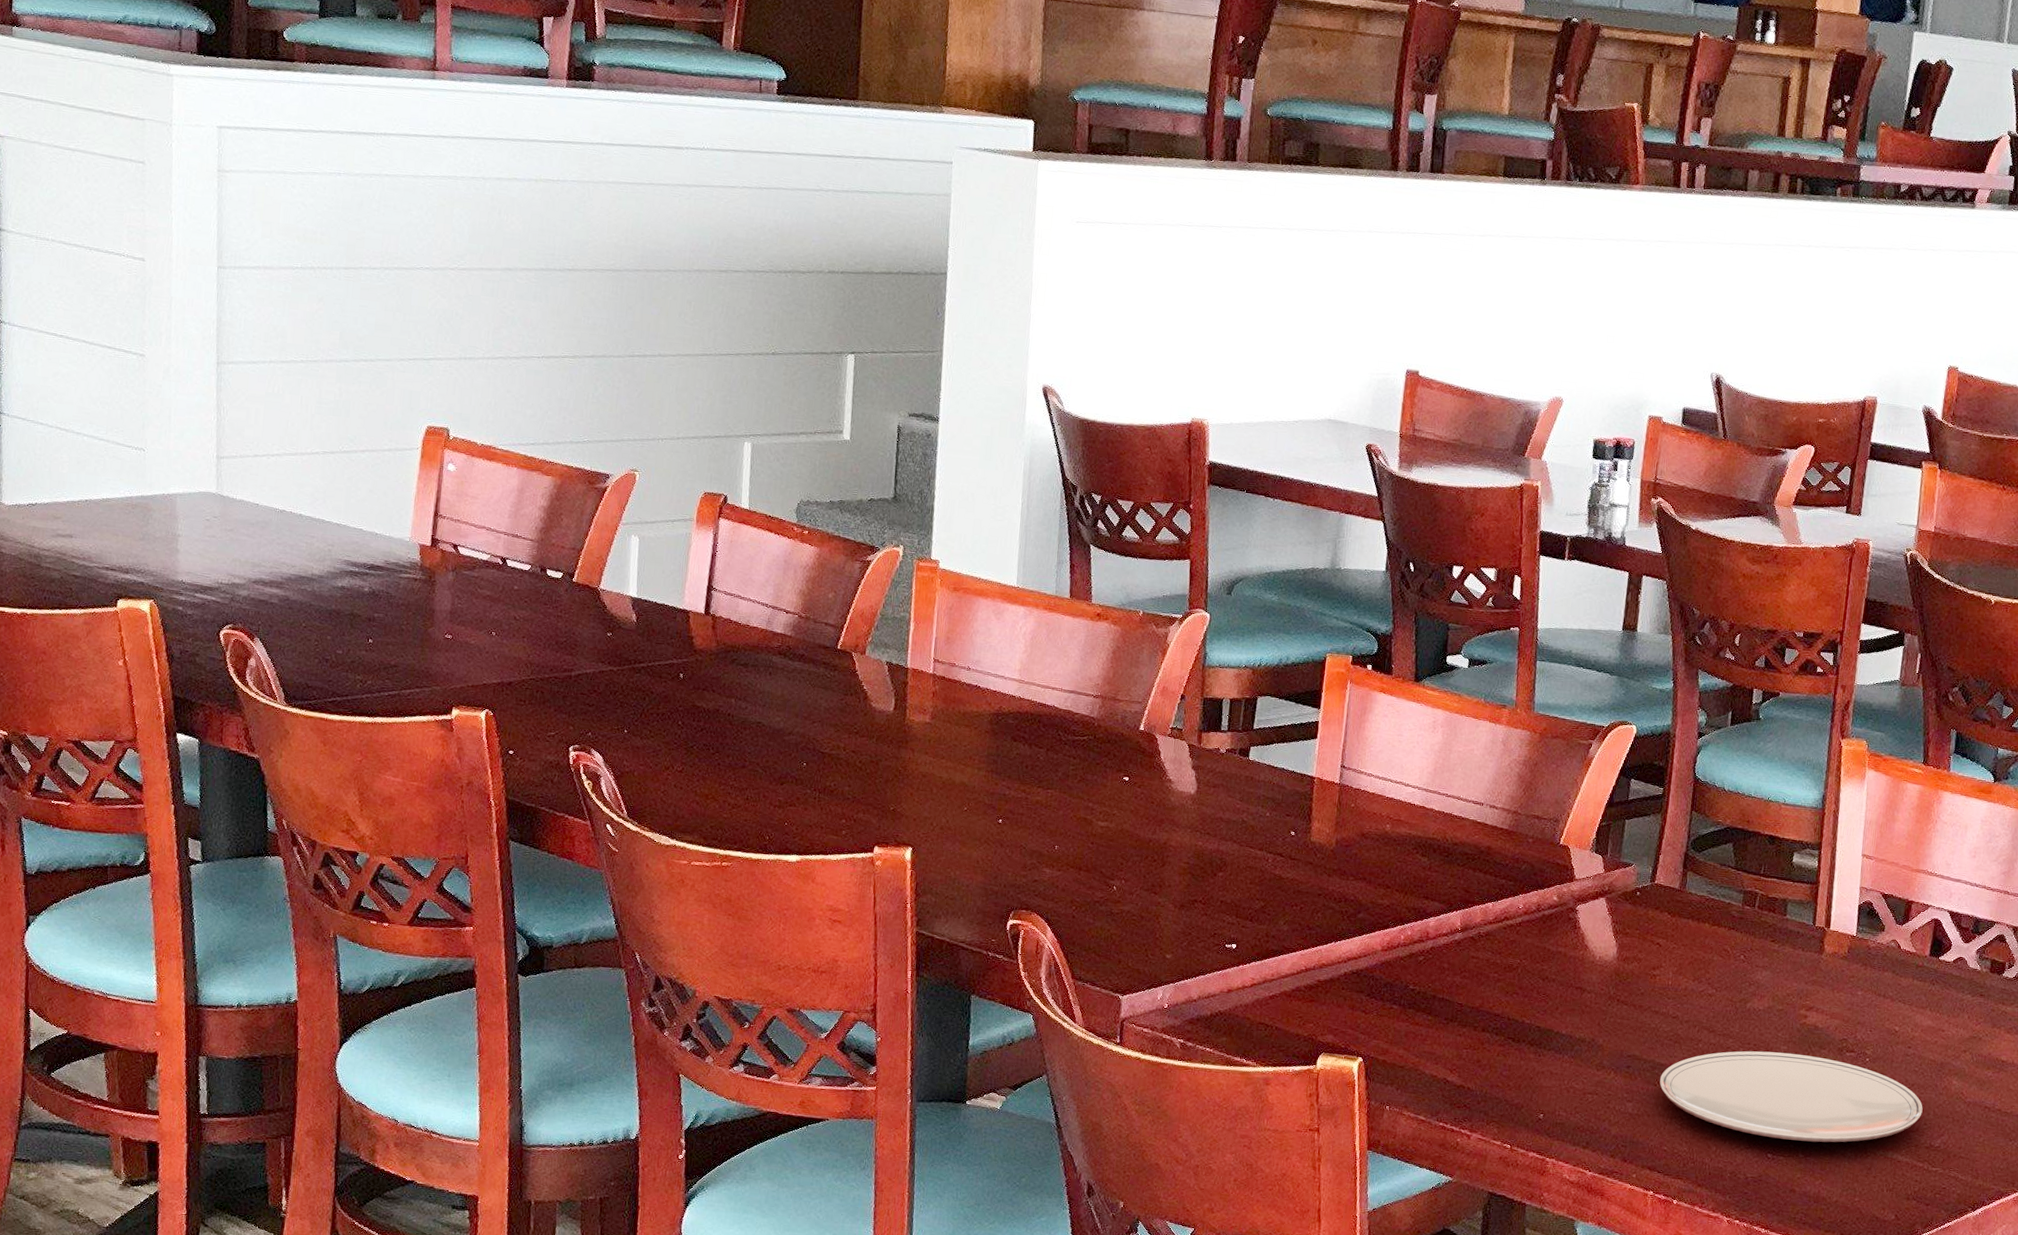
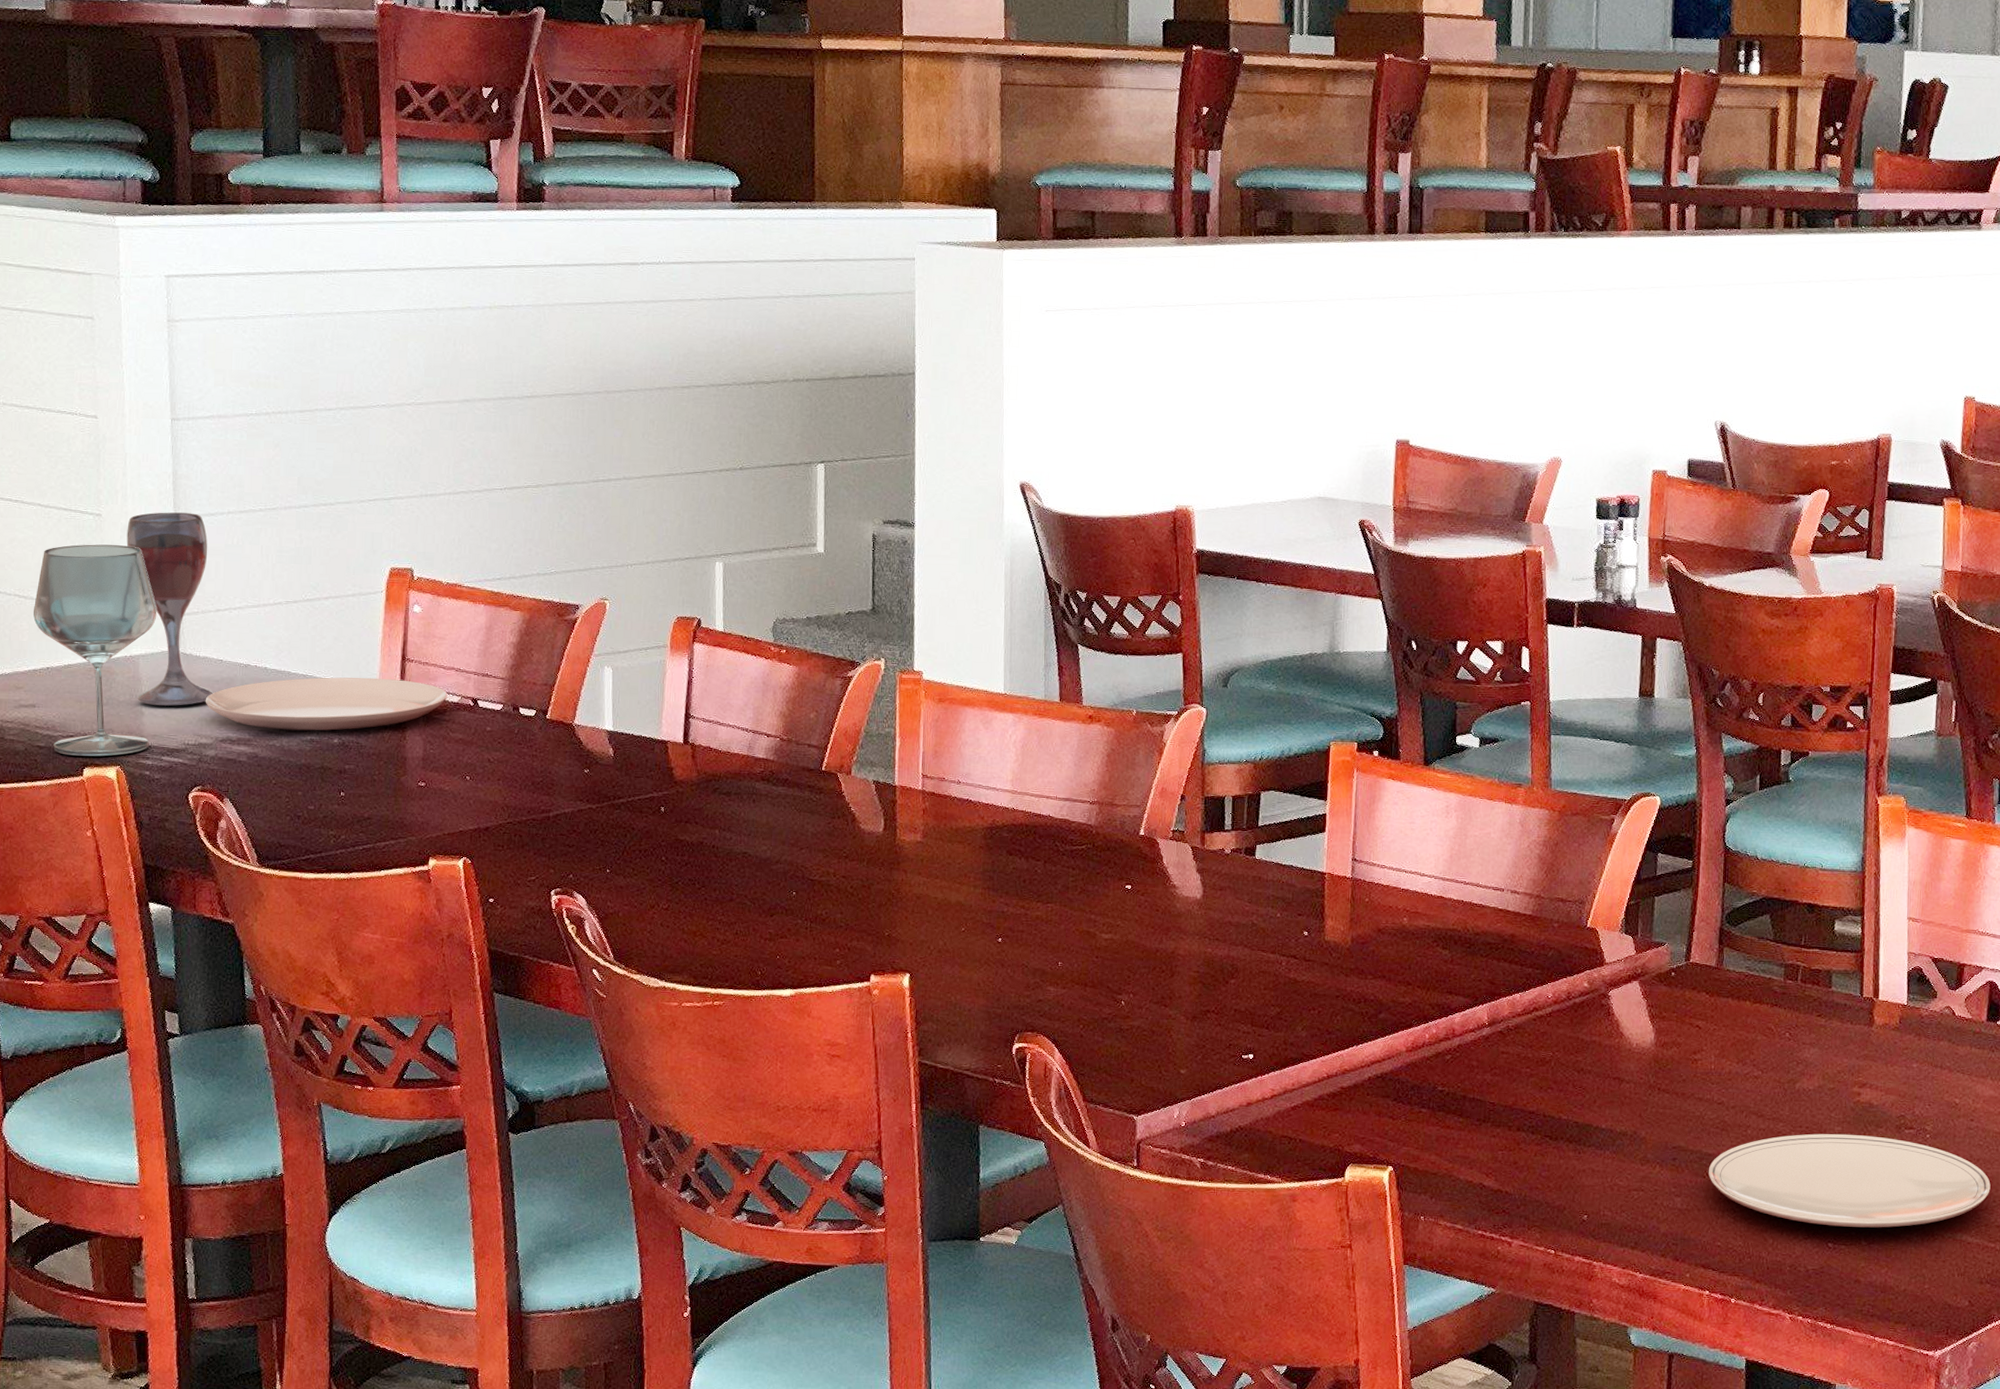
wine glass: none [74,382,196,590] -> present [33,544,157,757]
cup: none [168,356,249,545] -> present [126,512,214,706]
plate: none [239,527,478,580] -> present [205,677,448,731]

